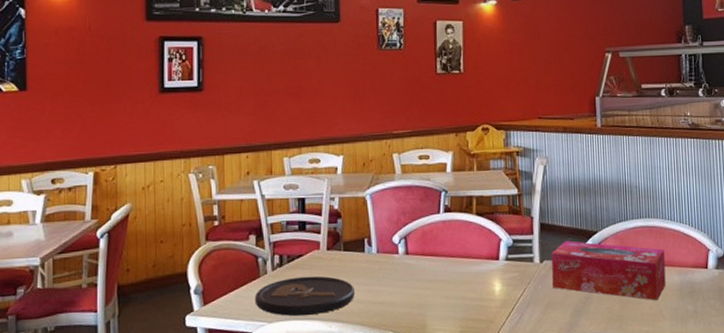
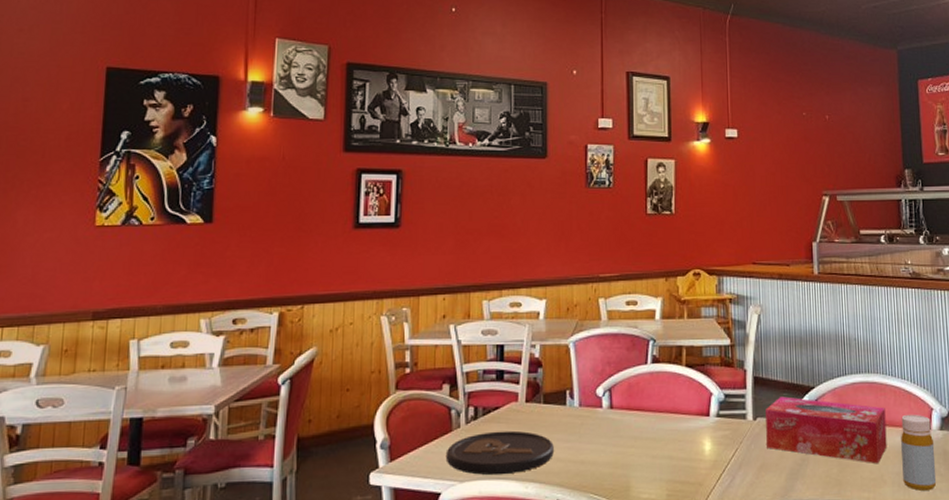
bottle: none [679,254,712,324] -> present [901,414,937,491]

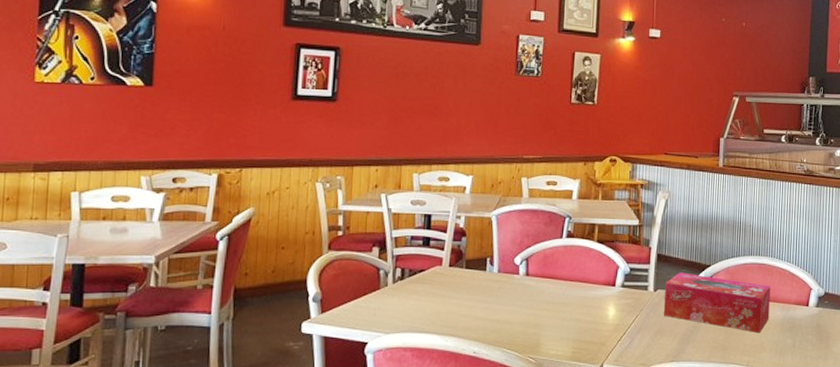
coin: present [445,430,554,475] -> none [373,291,473,328]
bottle: present [901,414,937,491] -> none [780,292,810,357]

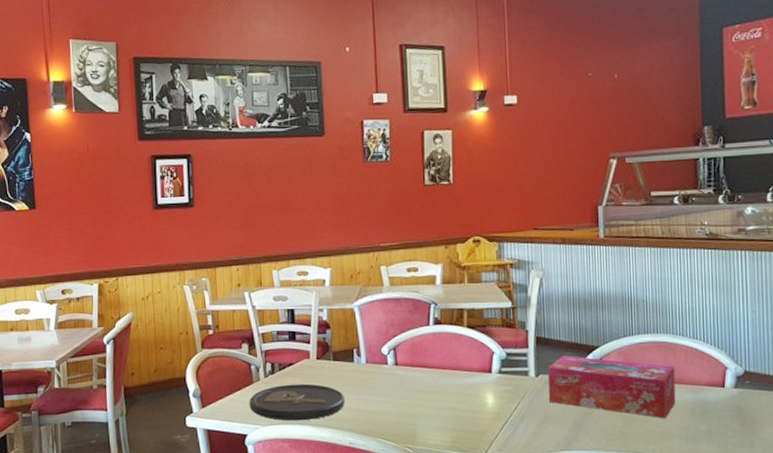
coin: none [373,291,473,328] -> present [249,383,345,420]

